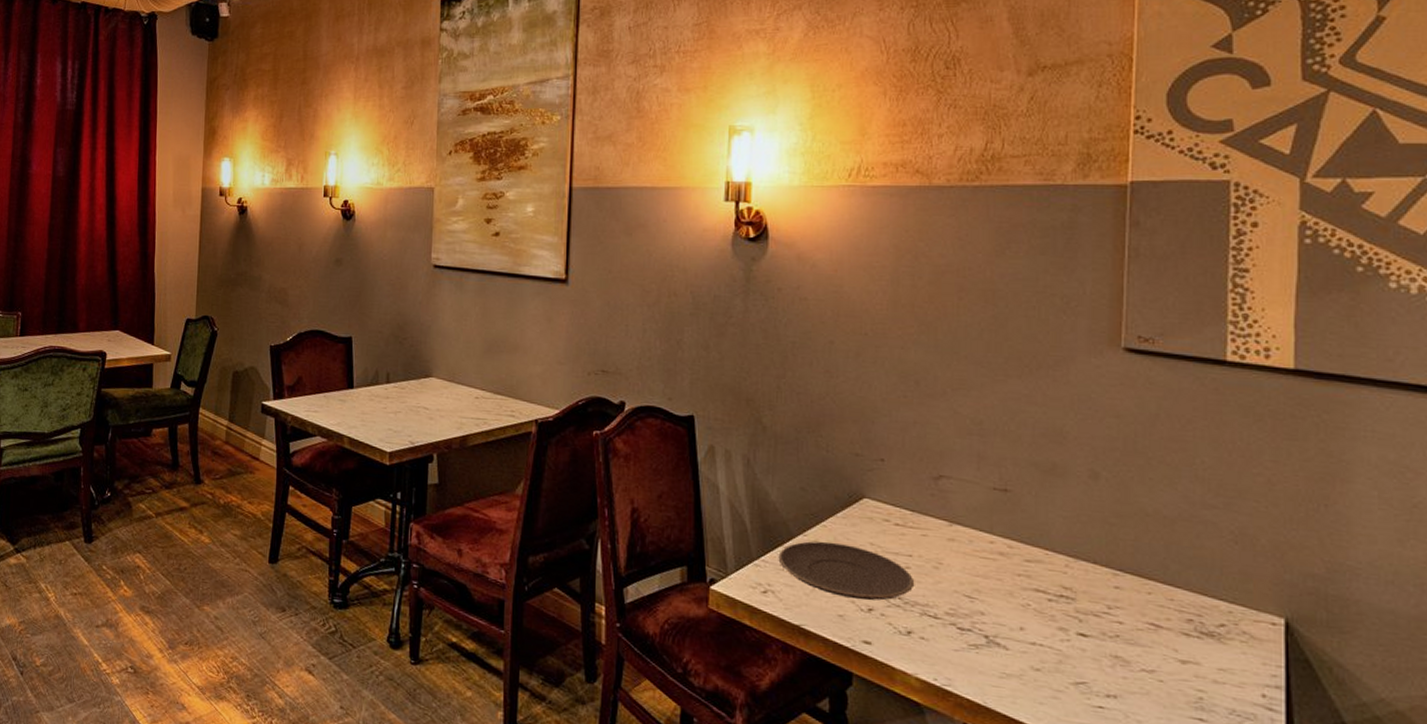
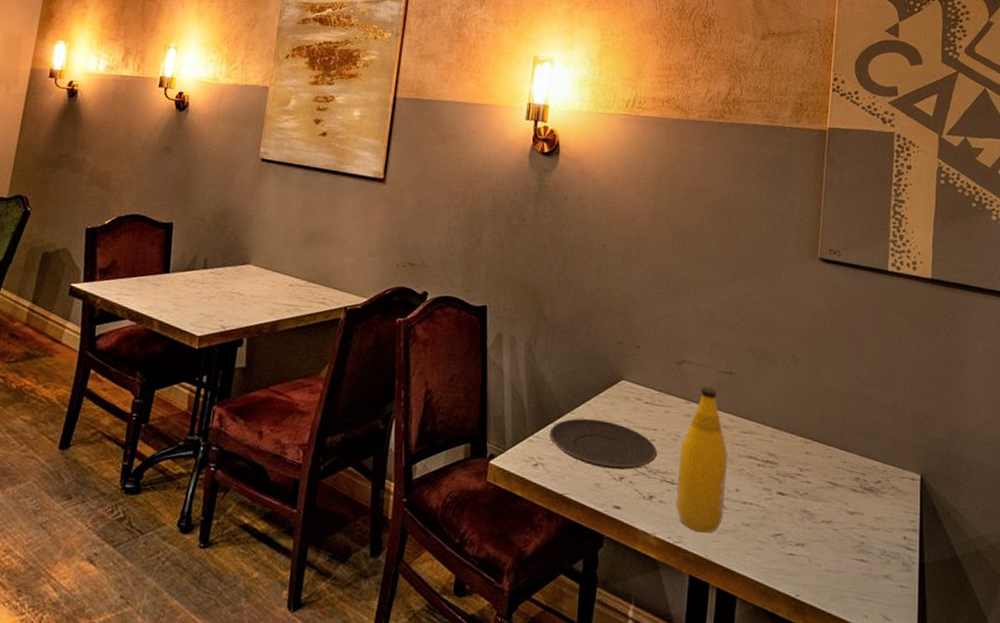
bottle: none [941,506,1006,677] -> present [675,386,728,533]

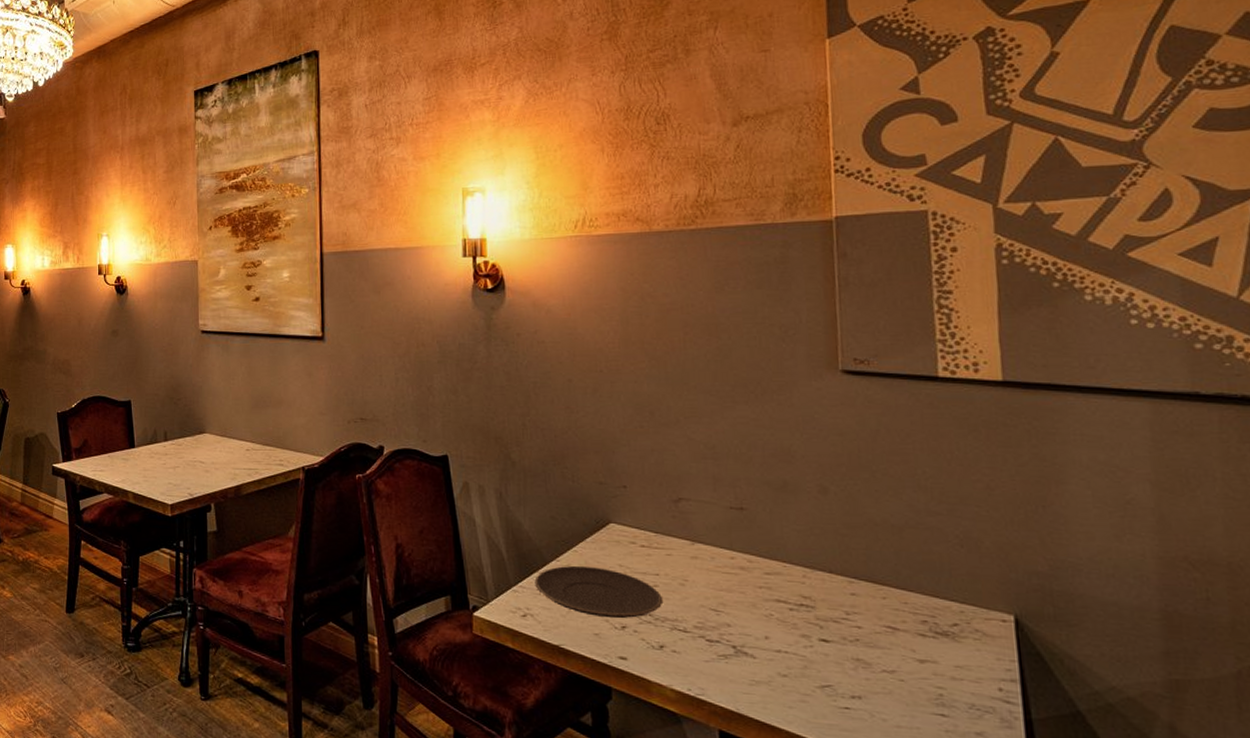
bottle: present [675,386,728,533] -> none [689,525,753,685]

